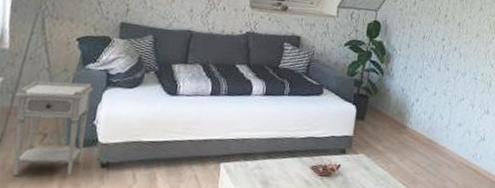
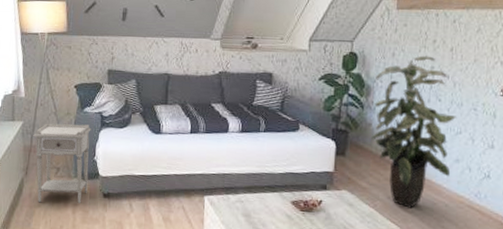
indoor plant: none [389,28,460,170] -> present [371,55,456,209]

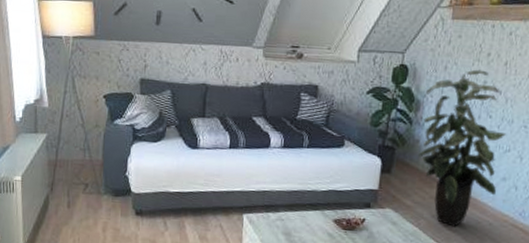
nightstand: present [33,123,91,203] -> none [58,136,122,221]

